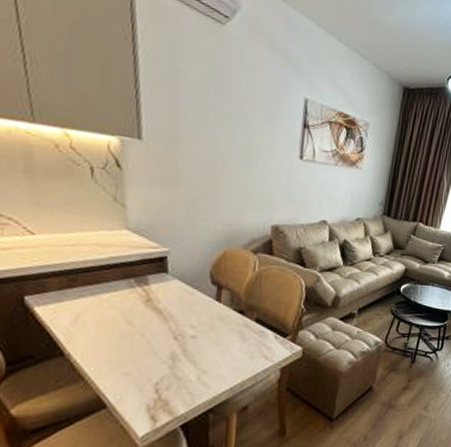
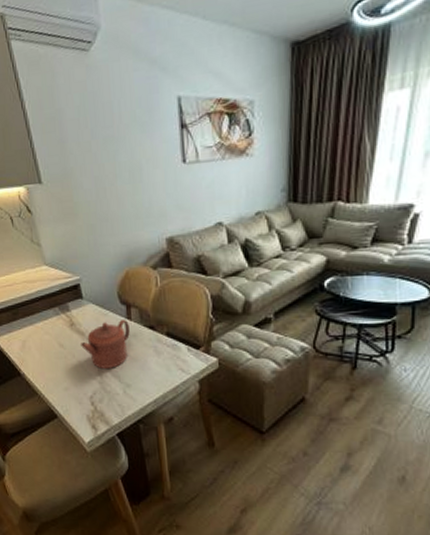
teapot: none [155,300,217,352] -> present [81,319,130,368]

